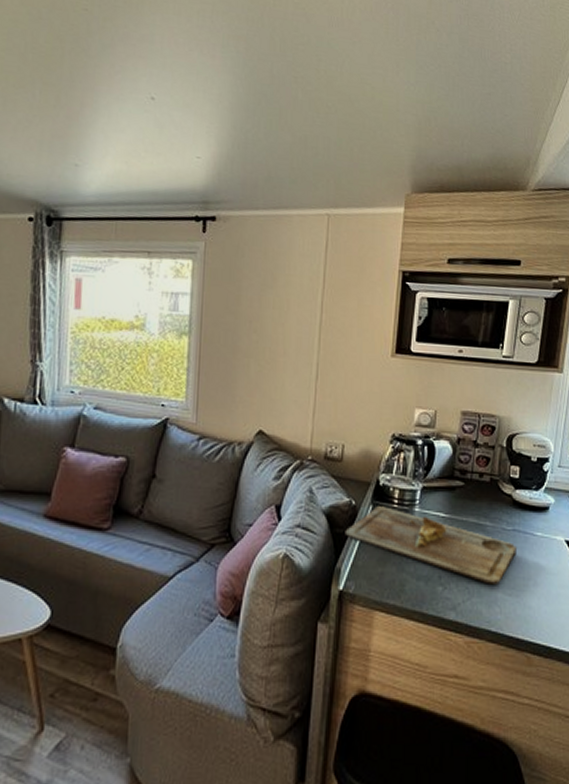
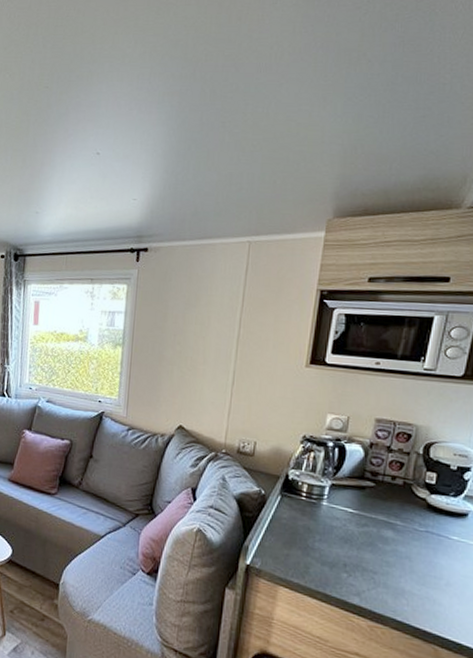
cutting board: present [345,506,517,585] -> none [253,497,429,579]

